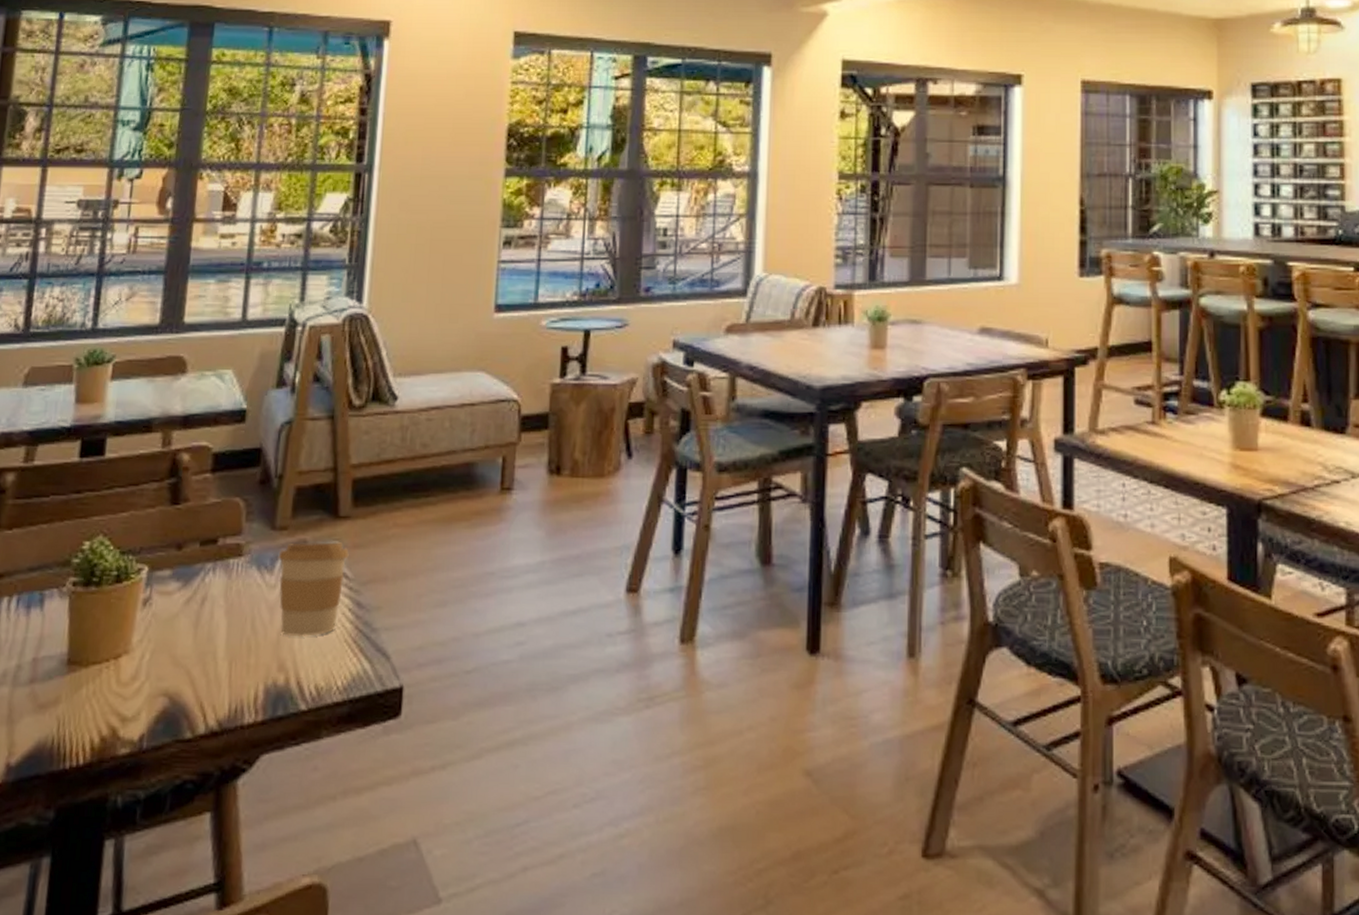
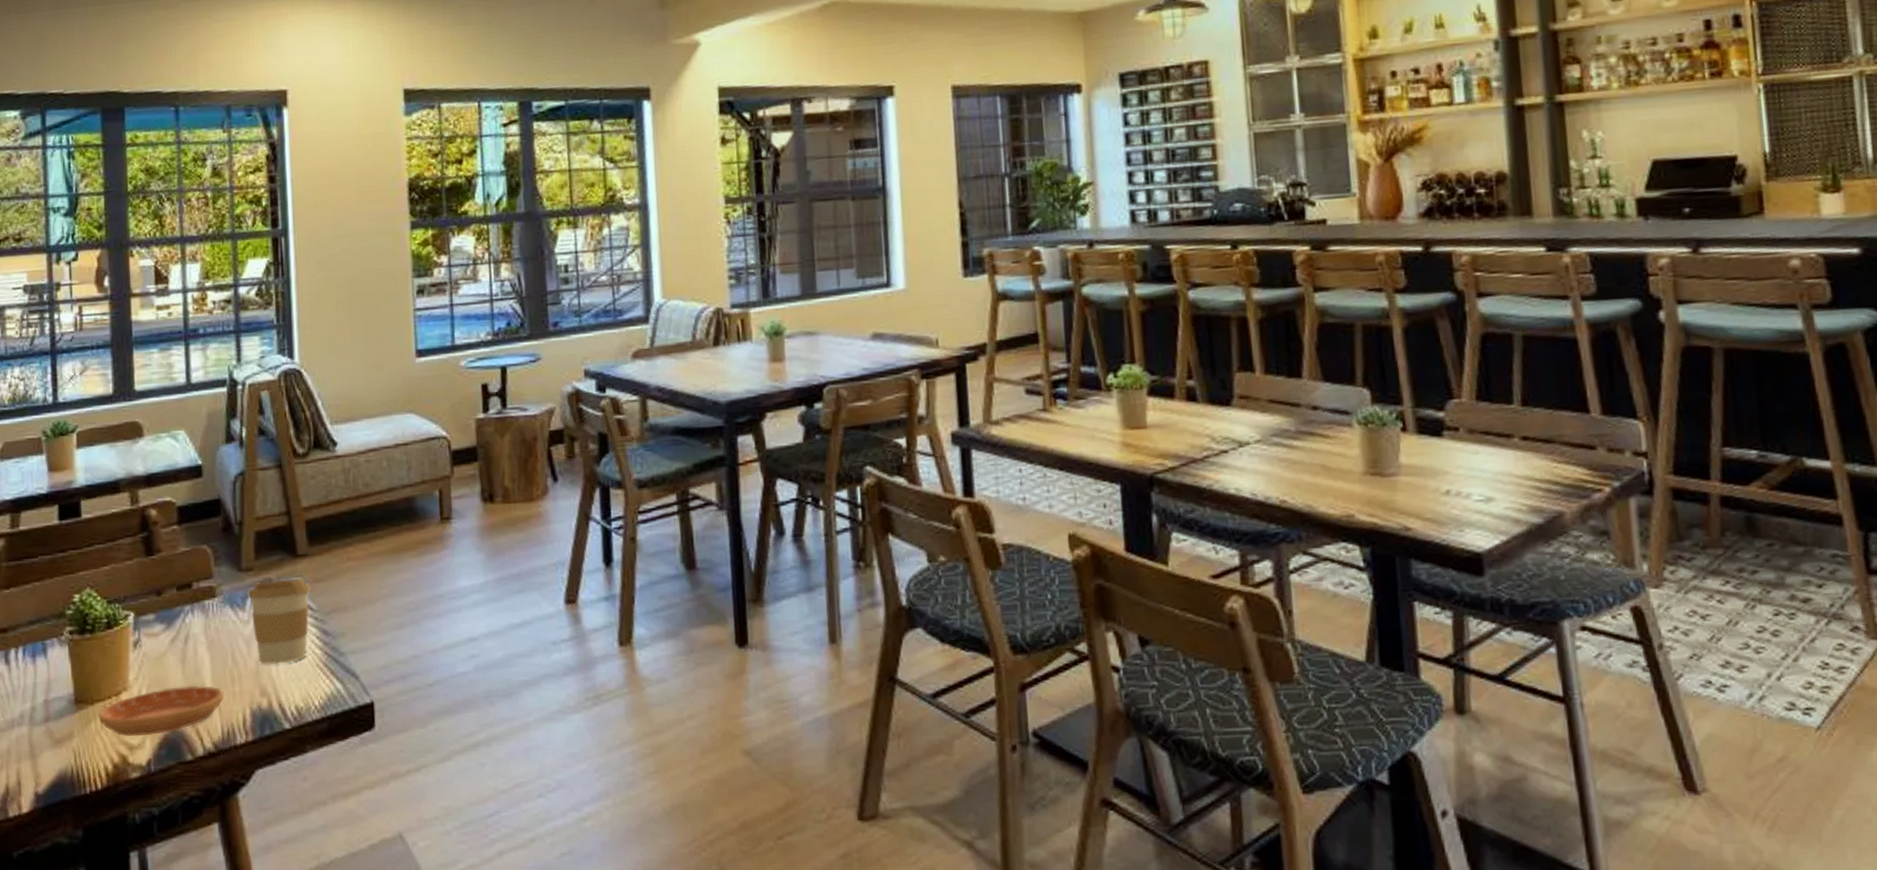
saucer: none [91,653,238,707] -> present [98,685,224,737]

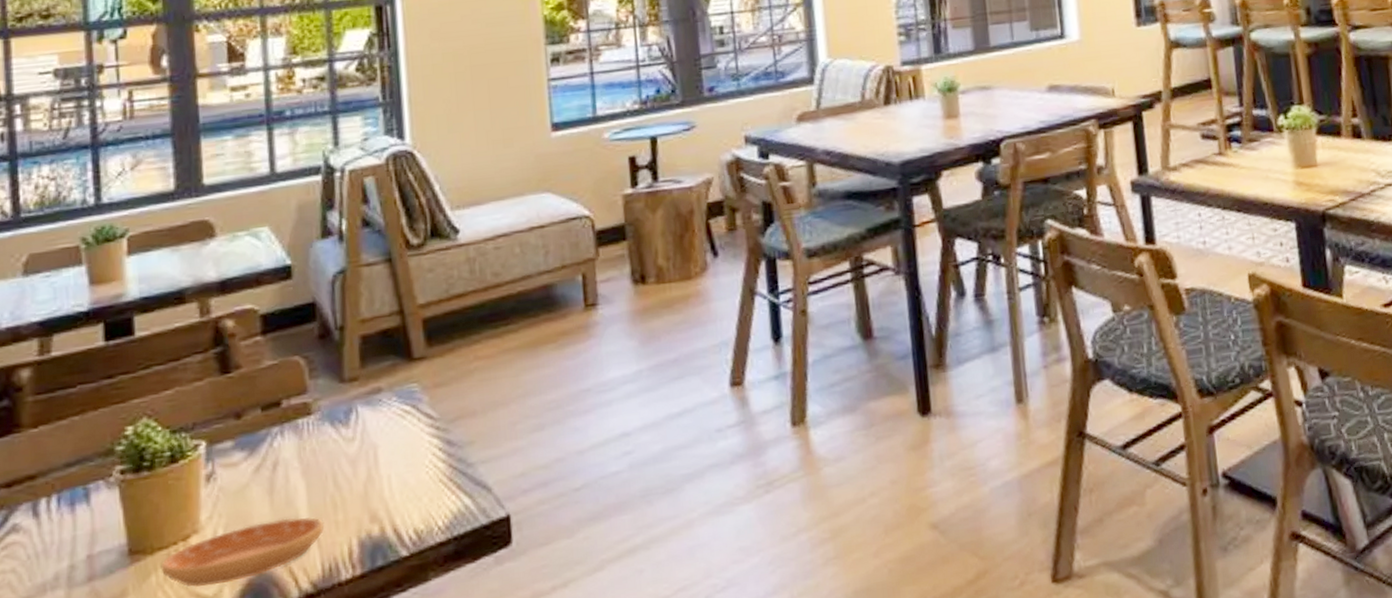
coffee cup: present [247,578,311,666] -> none [352,384,431,487]

